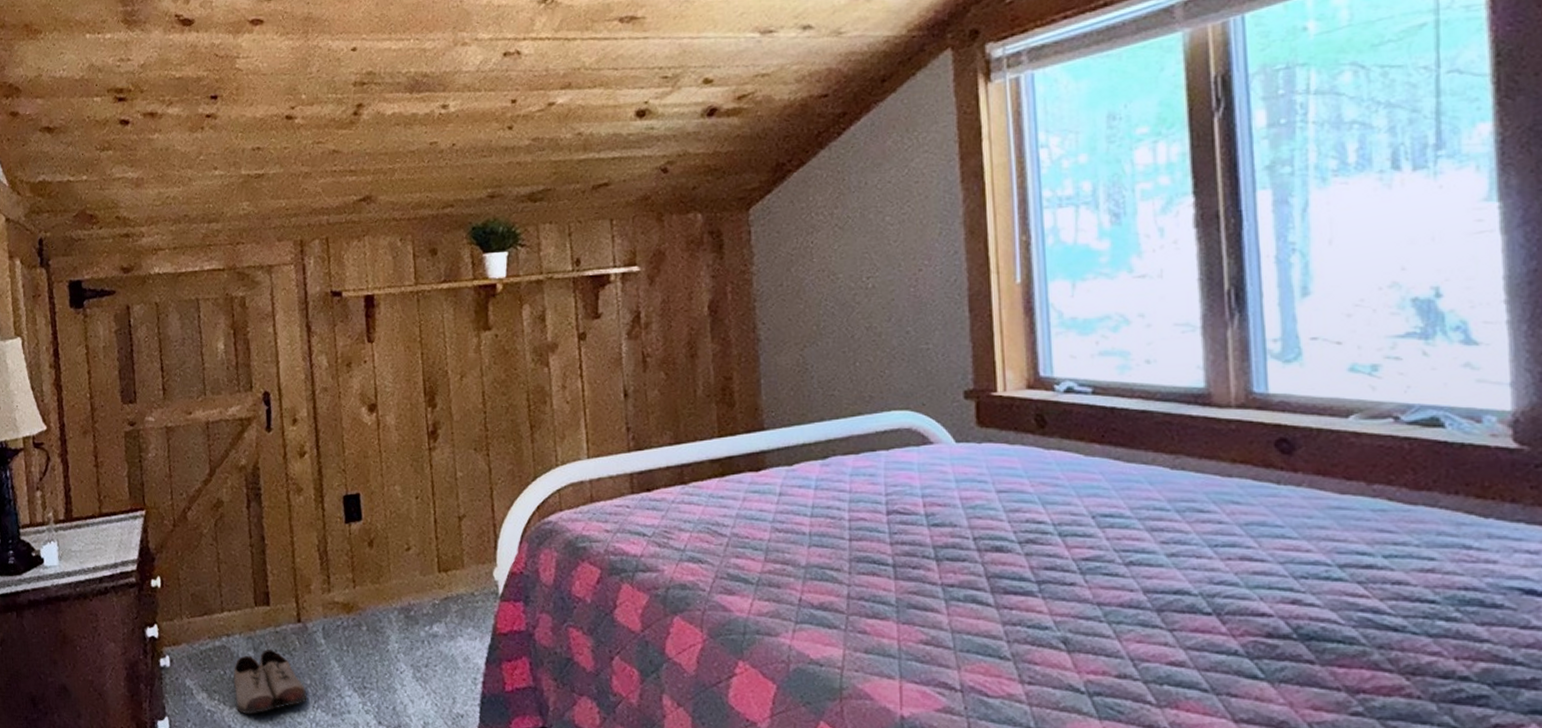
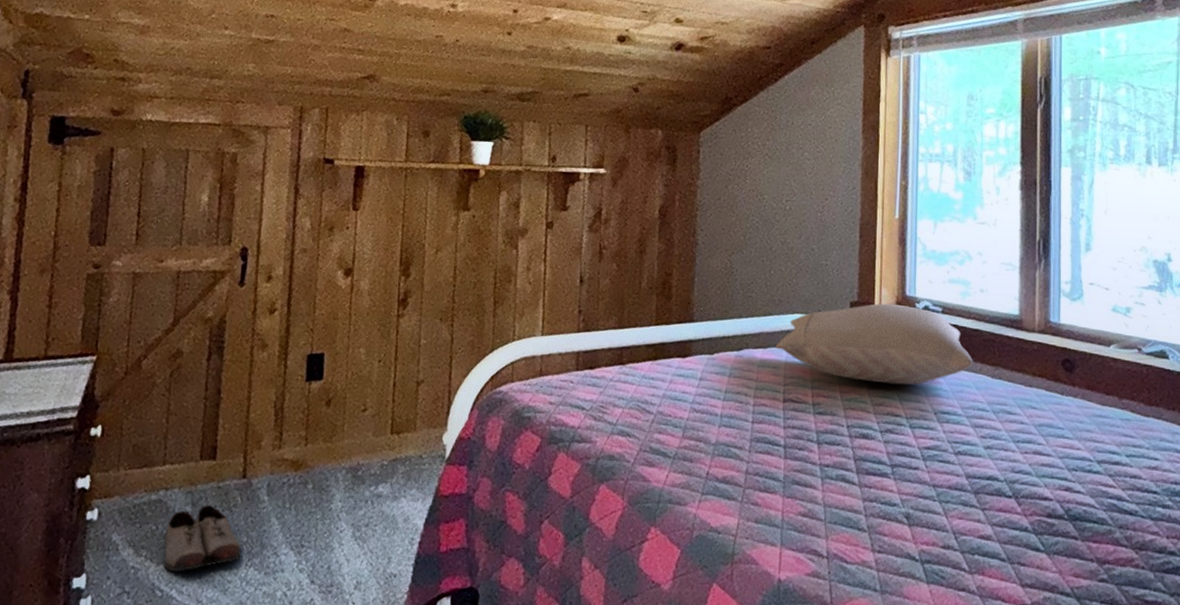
pillow: none [870,389,1142,485] -> present [775,303,973,385]

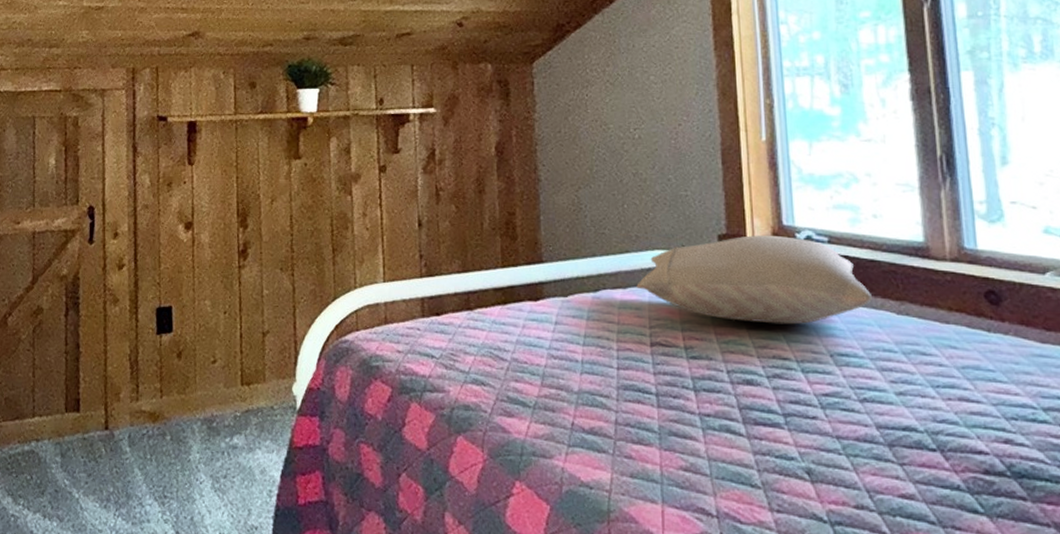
shoe: present [164,504,242,572] -> none [38,455,109,521]

